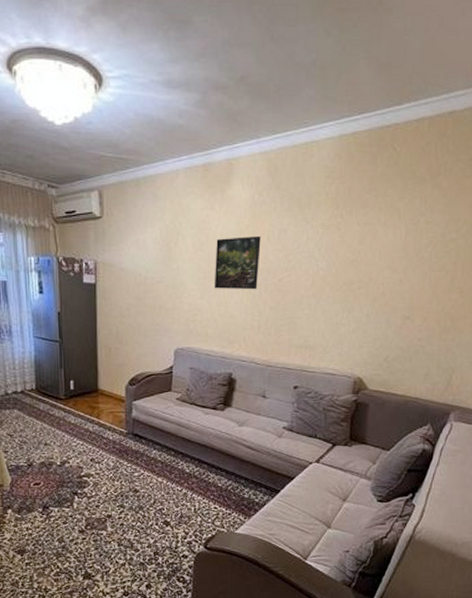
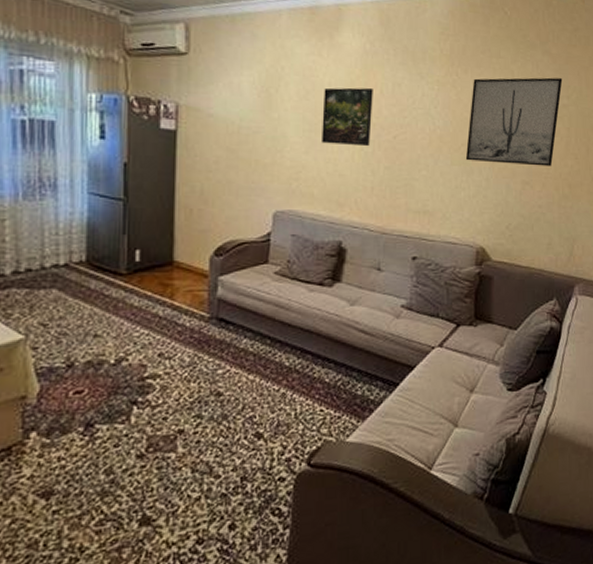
wall art: none [346,212,453,301] -> present [465,77,563,167]

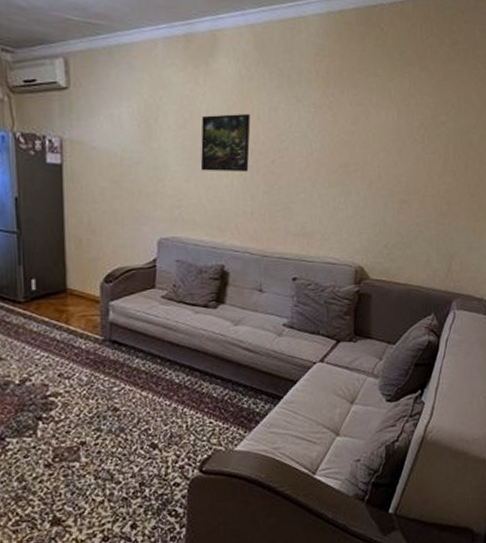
wall art: present [465,77,563,167] -> none [343,94,441,185]

